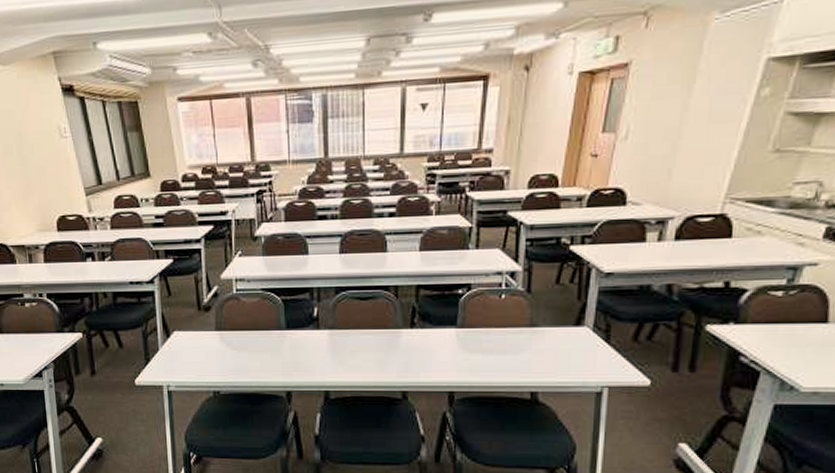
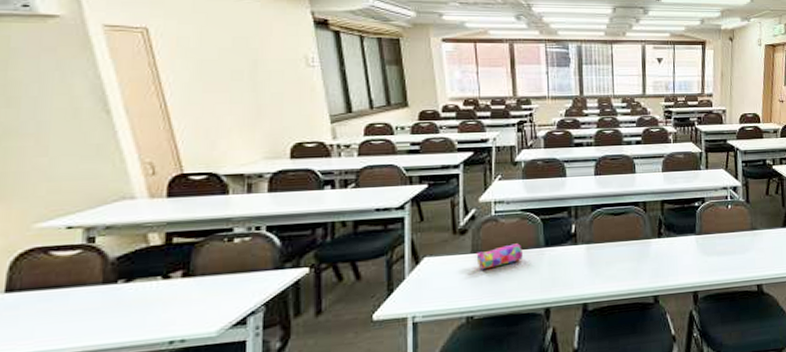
pencil case: none [220,324,264,348] -> present [476,243,523,270]

